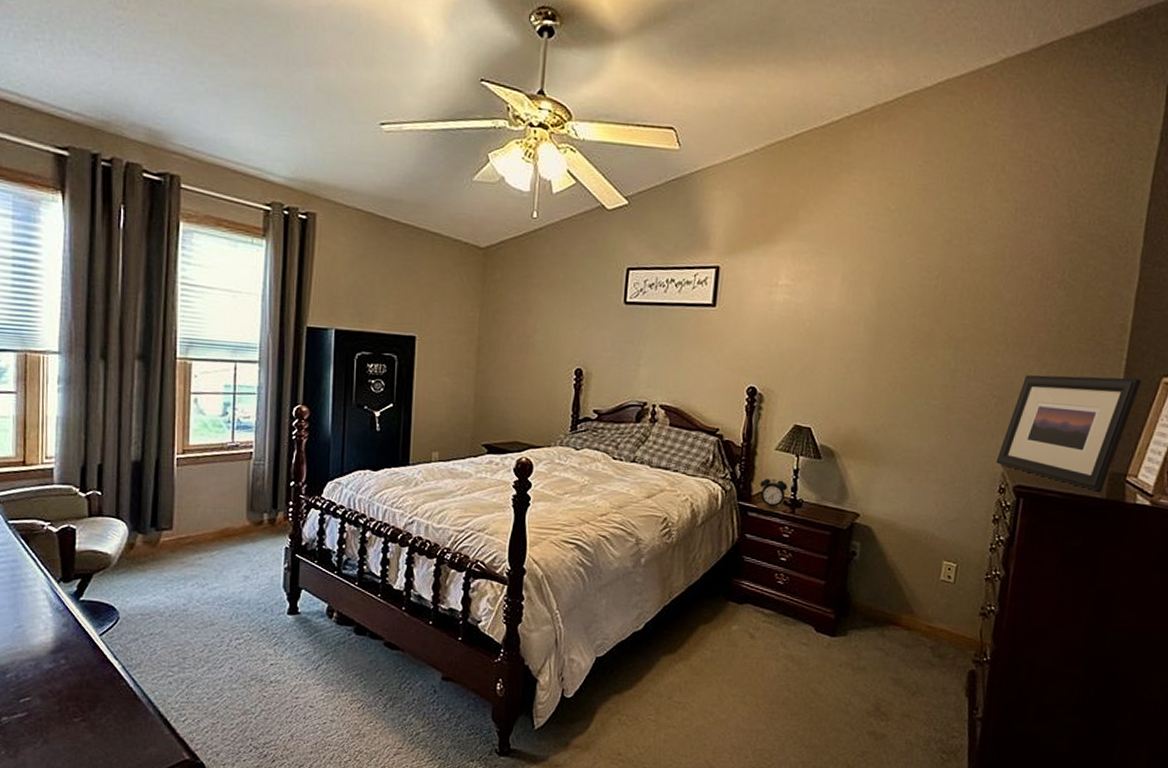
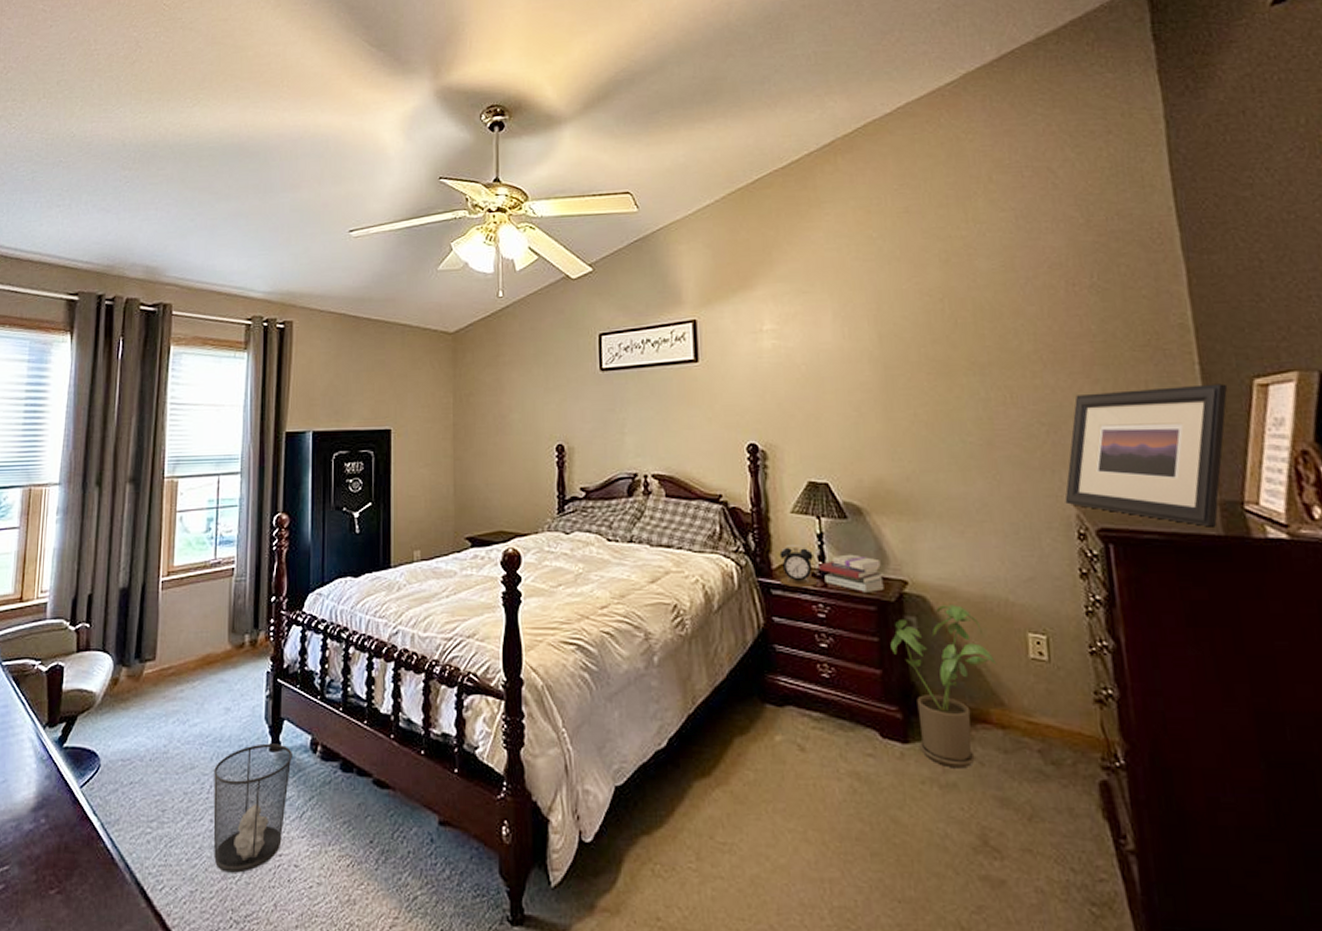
waste bin: none [233,607,309,710] -> present [213,743,292,873]
books: none [790,488,841,521] -> present [819,554,884,594]
house plant: none [836,534,915,657] -> present [890,603,997,769]

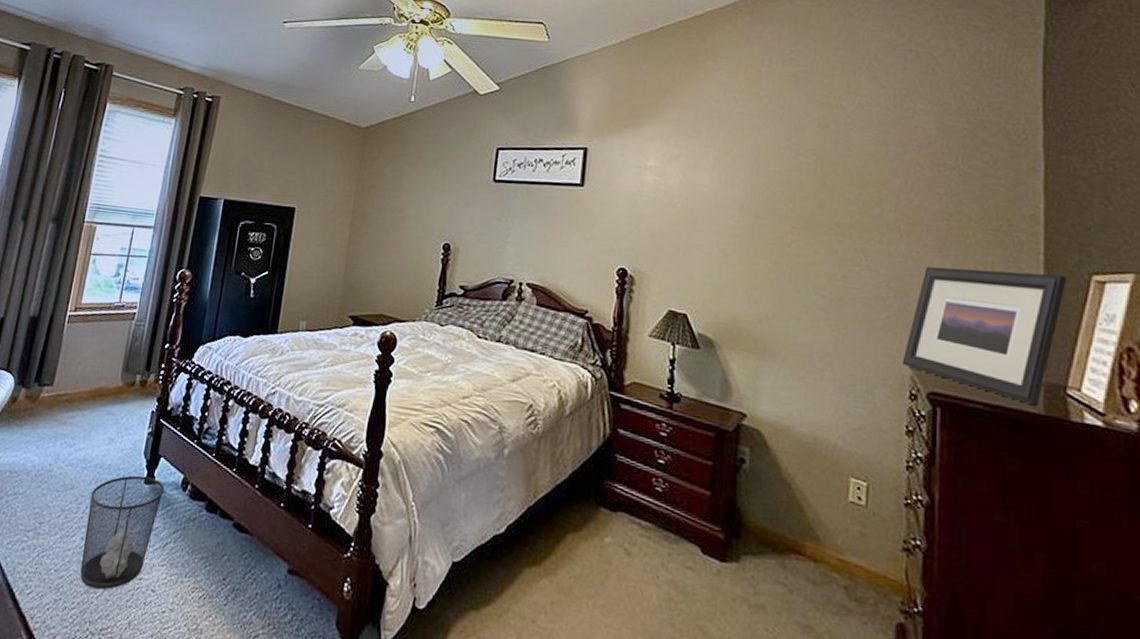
alarm clock: present [779,545,818,588] -> none [629,365,665,407]
books: present [819,554,884,594] -> none [667,381,725,420]
house plant: present [890,603,997,769] -> none [722,440,818,593]

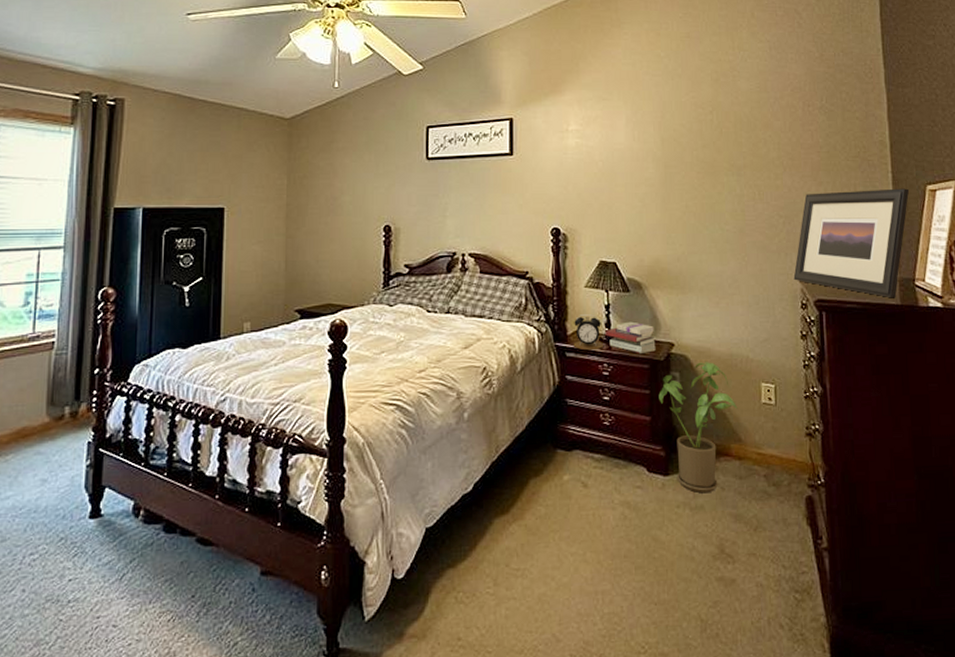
waste bin: present [80,475,164,590] -> none [25,511,113,639]
alarm clock: none [629,365,665,407] -> present [573,314,604,351]
books: none [667,381,725,420] -> present [605,321,656,355]
house plant: none [722,440,818,593] -> present [658,361,738,494]

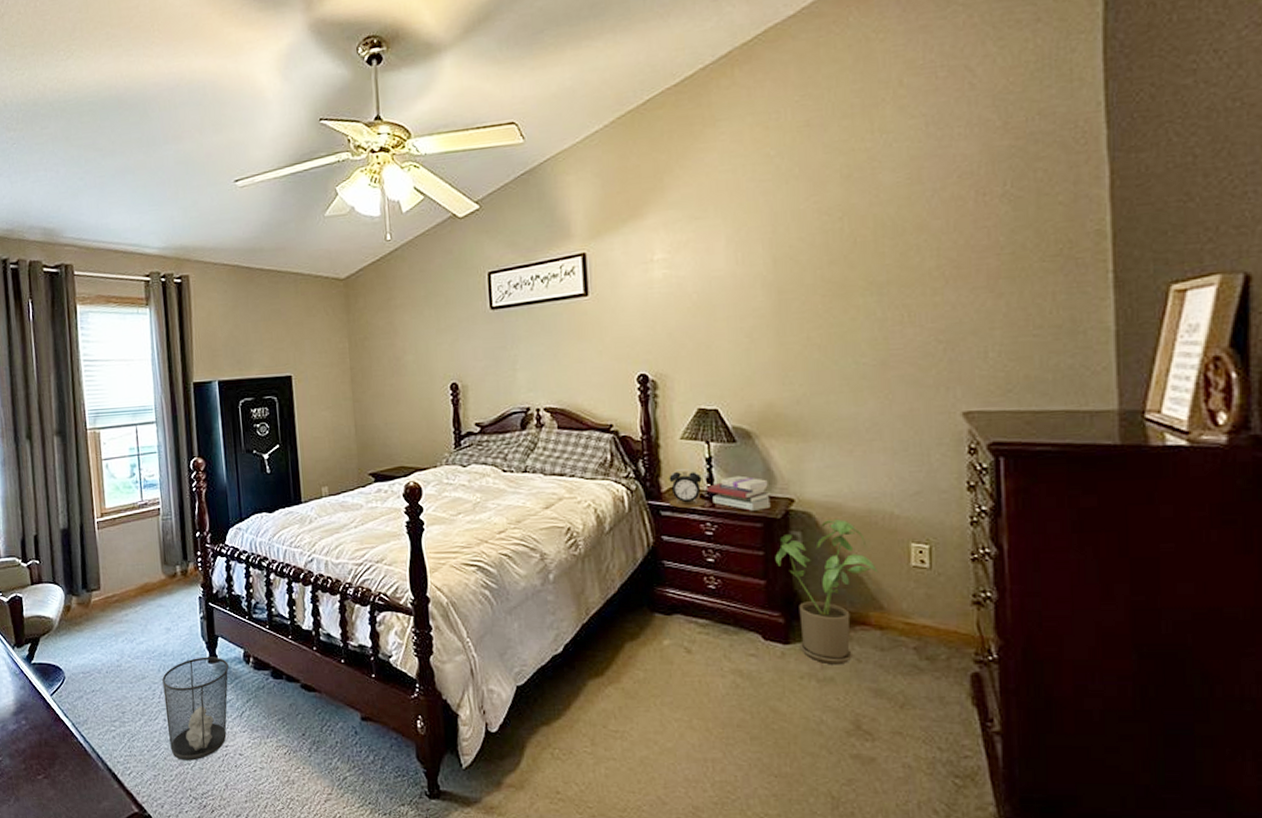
waste bin: none [25,511,113,639] -> present [162,657,229,761]
picture frame: present [793,188,910,298] -> none [957,291,1142,437]

